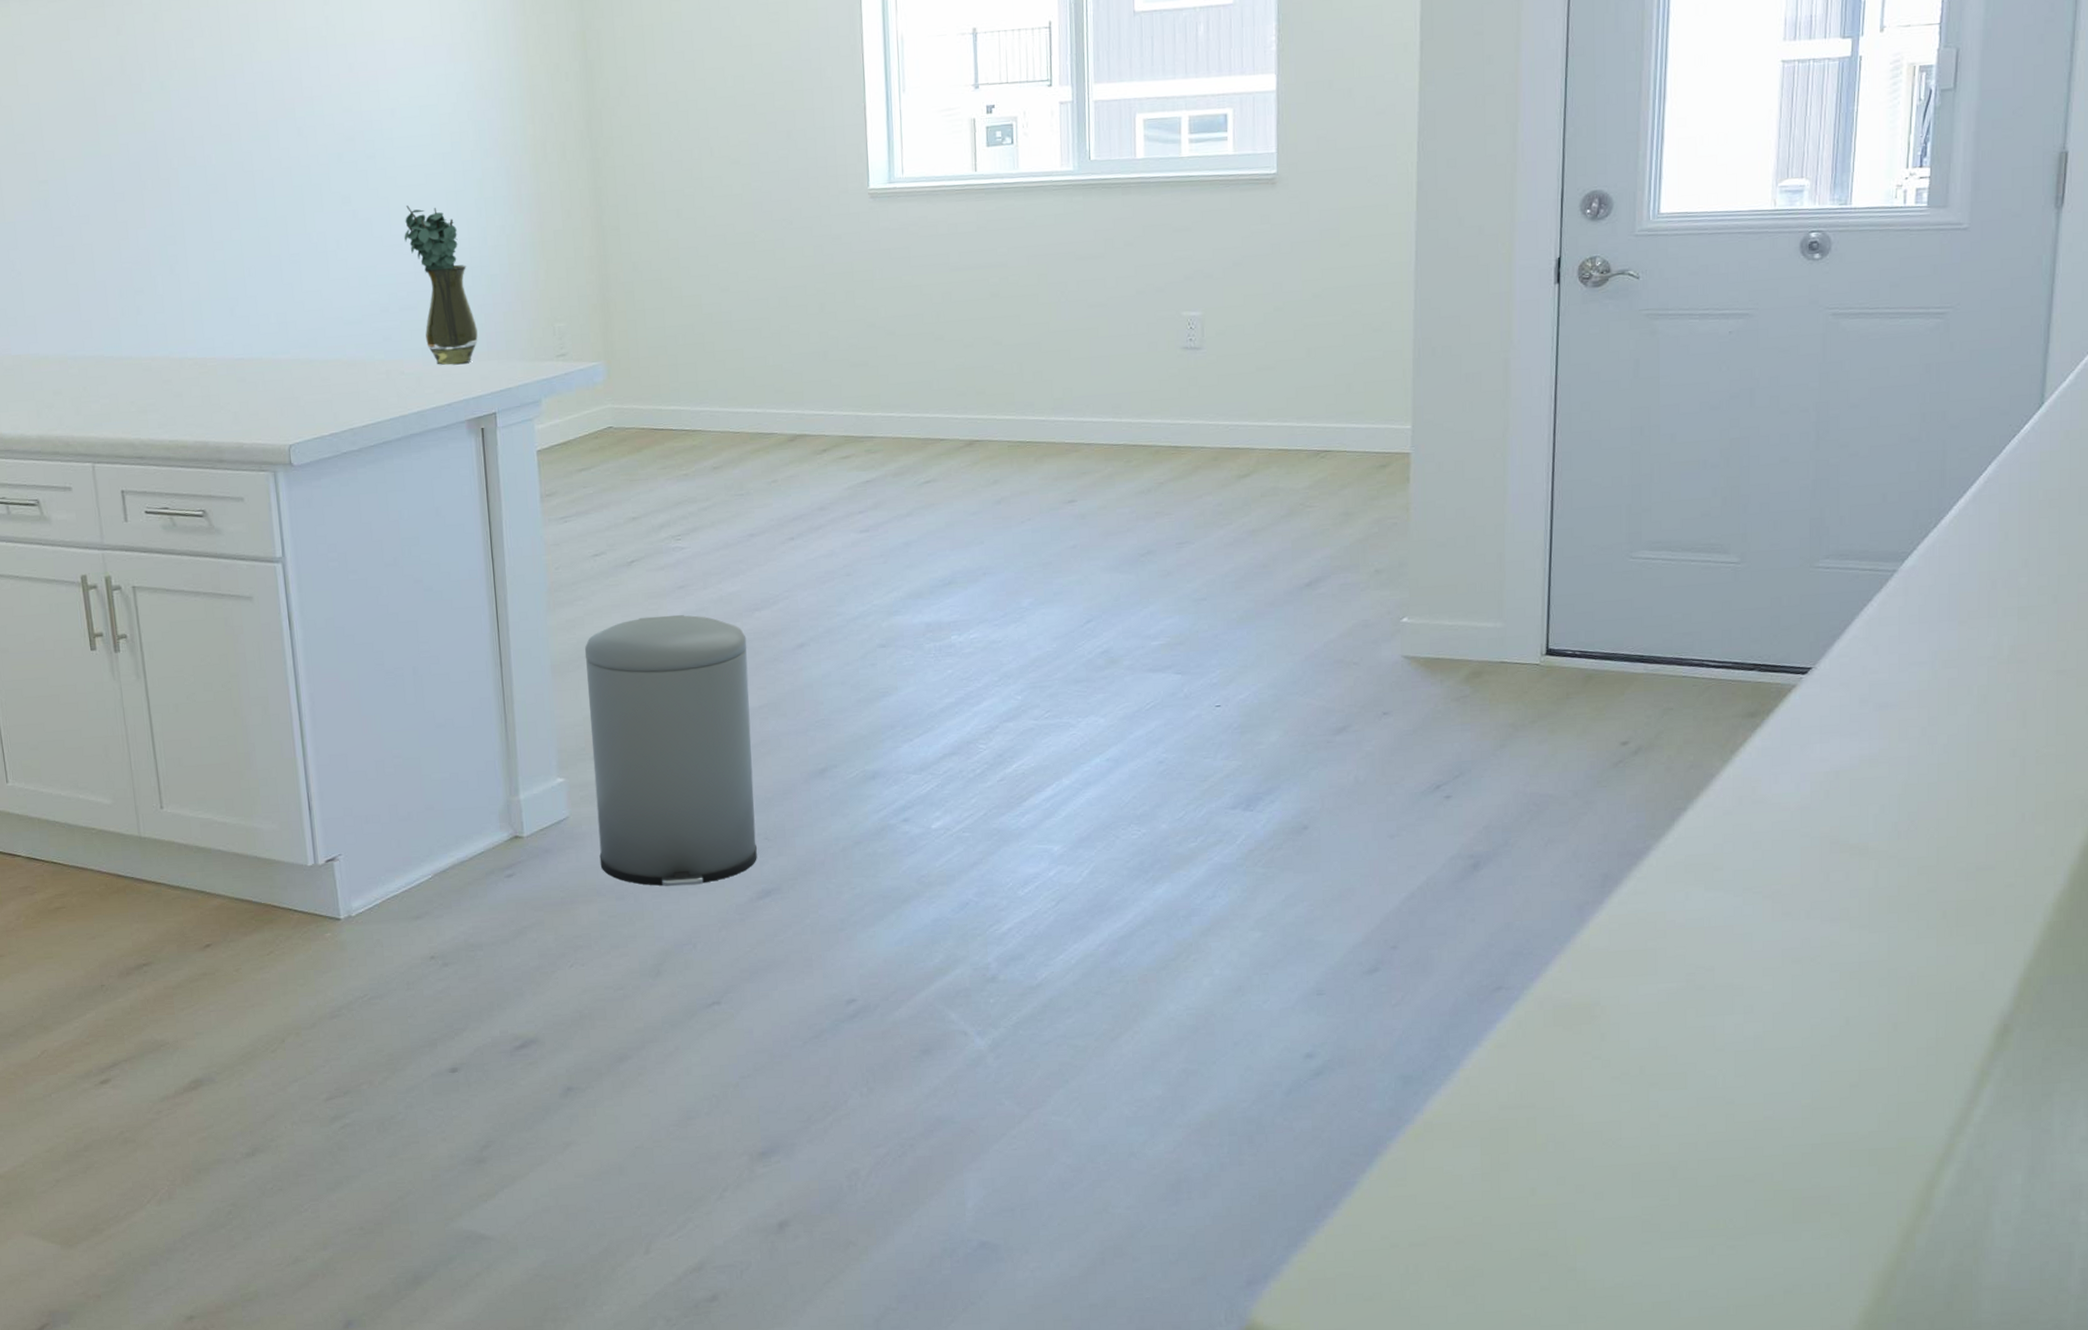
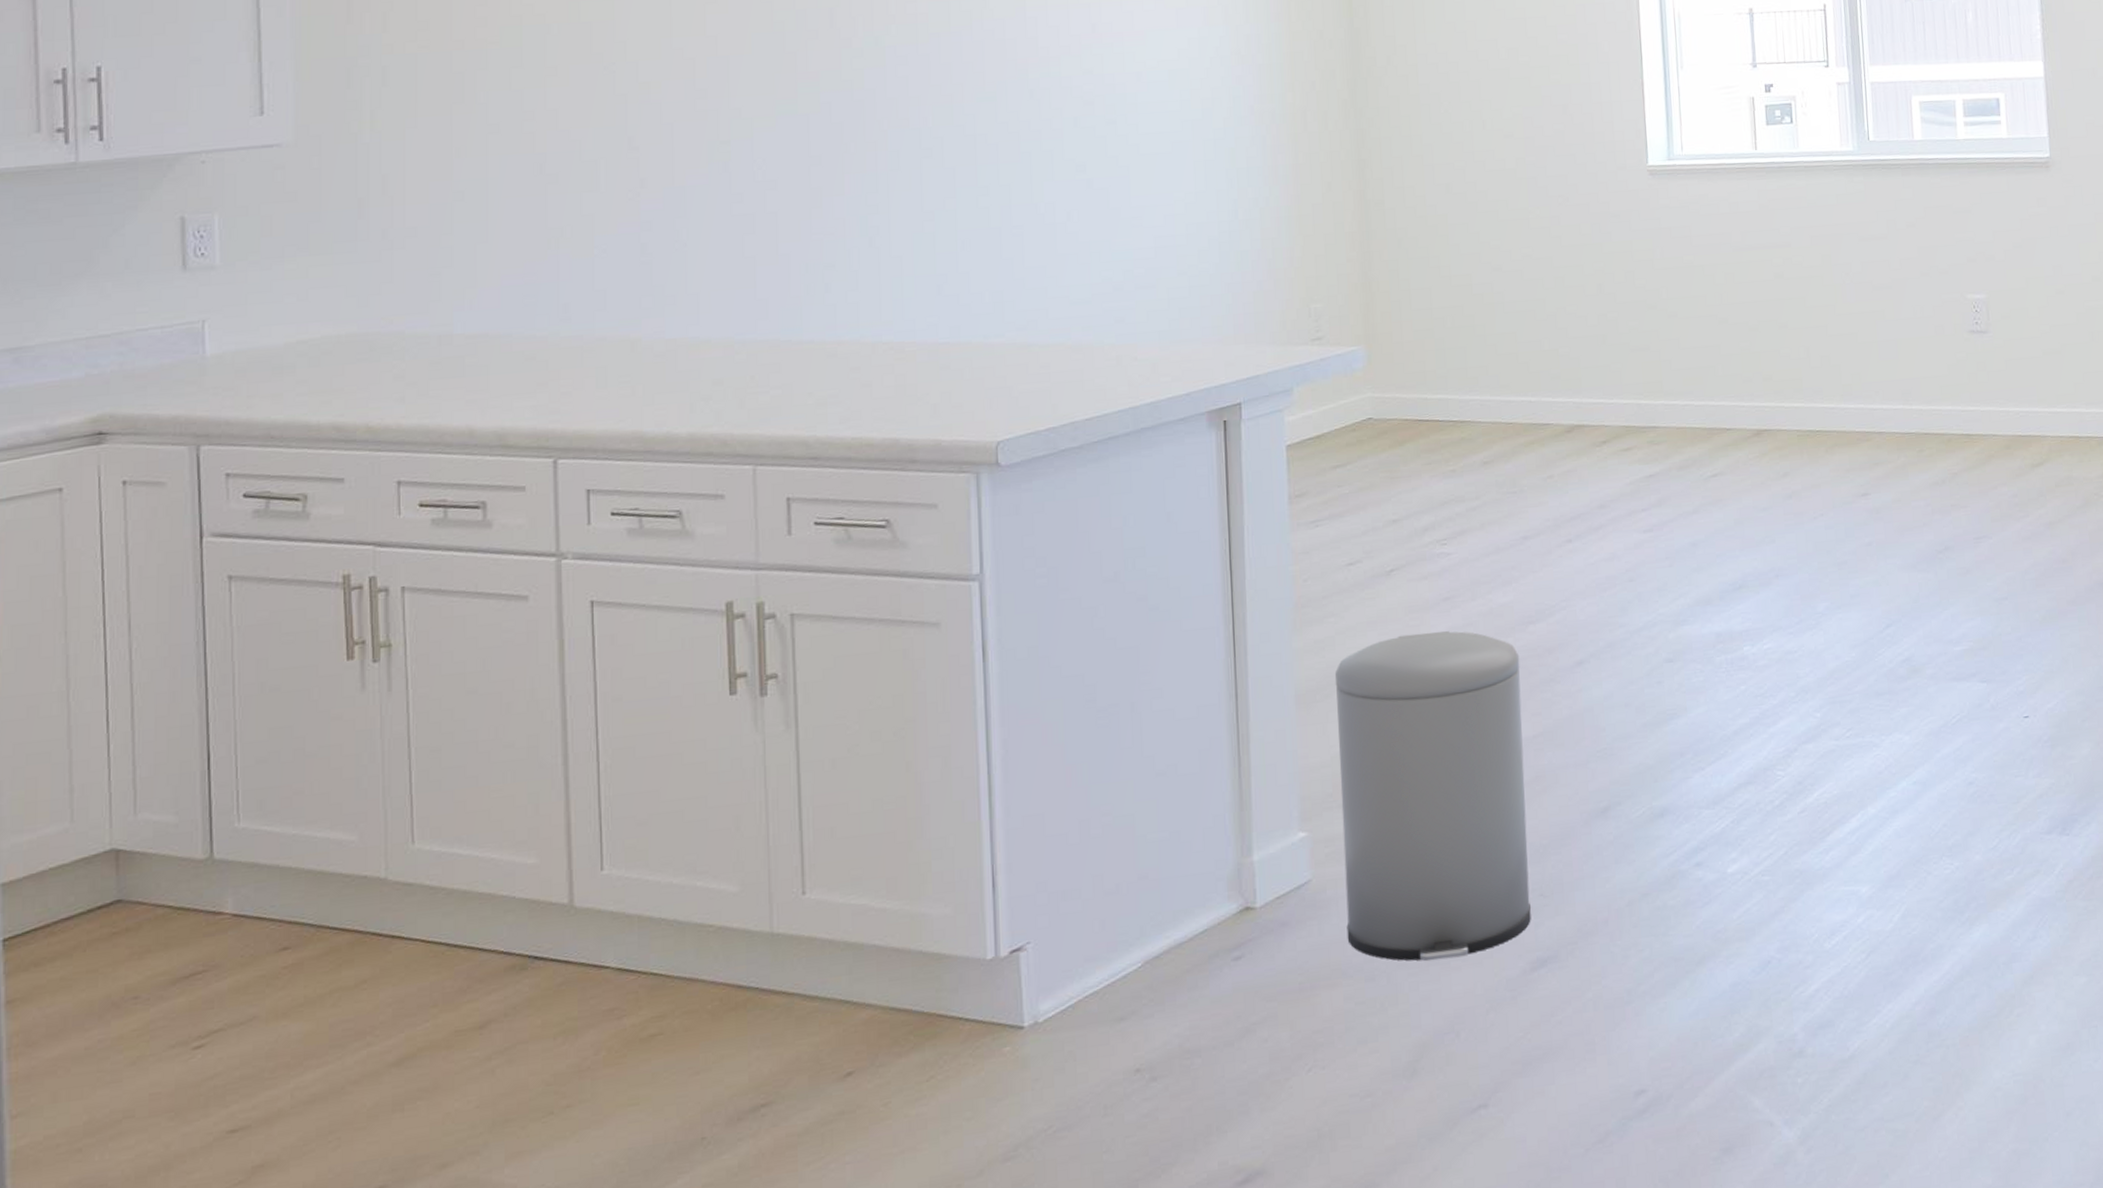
vase: present [404,206,478,366] -> none [1144,175,1224,351]

